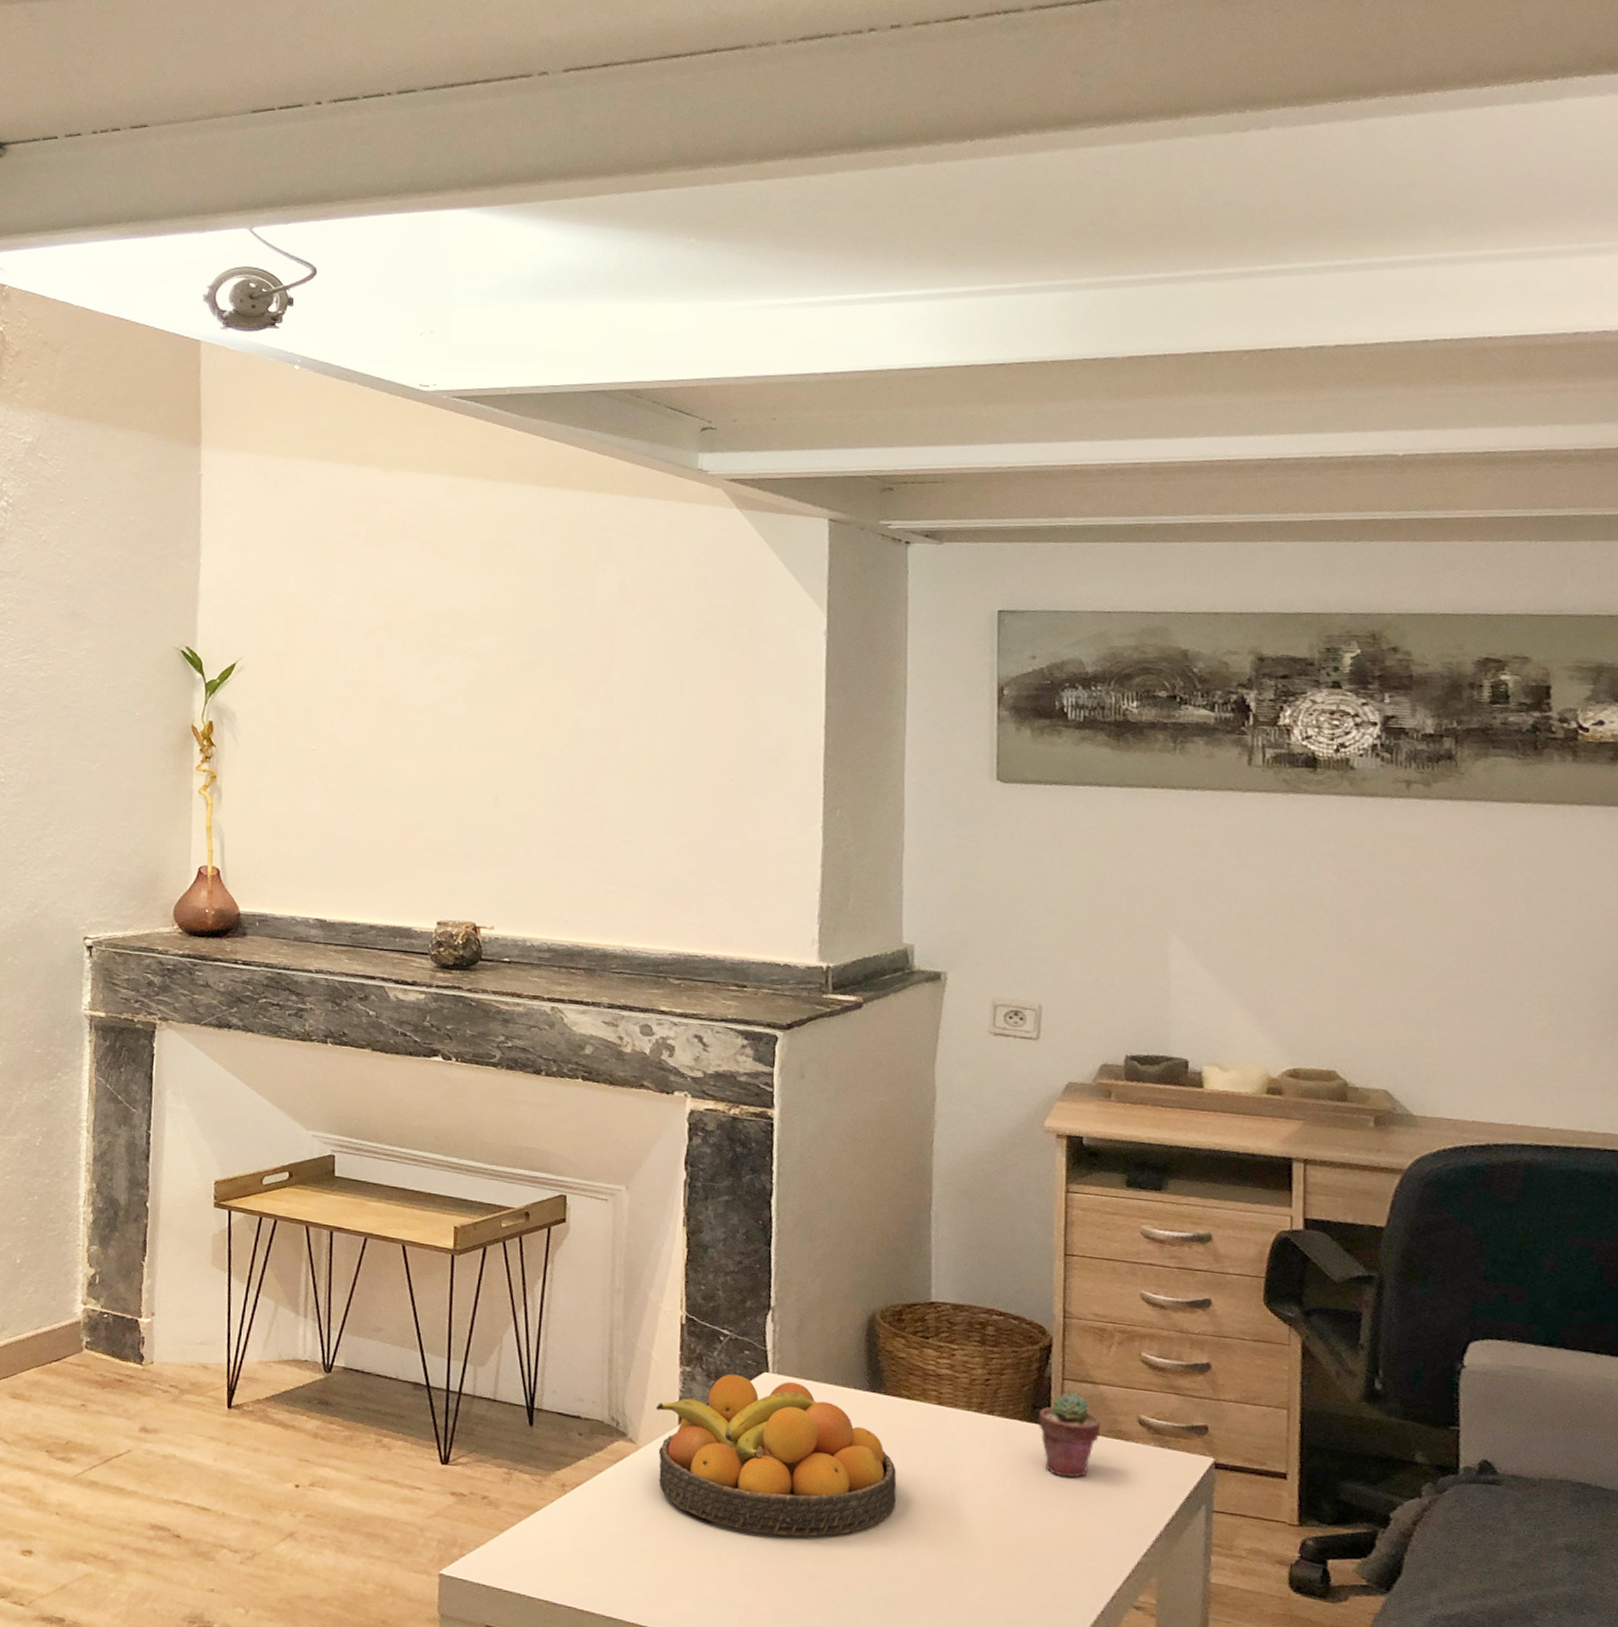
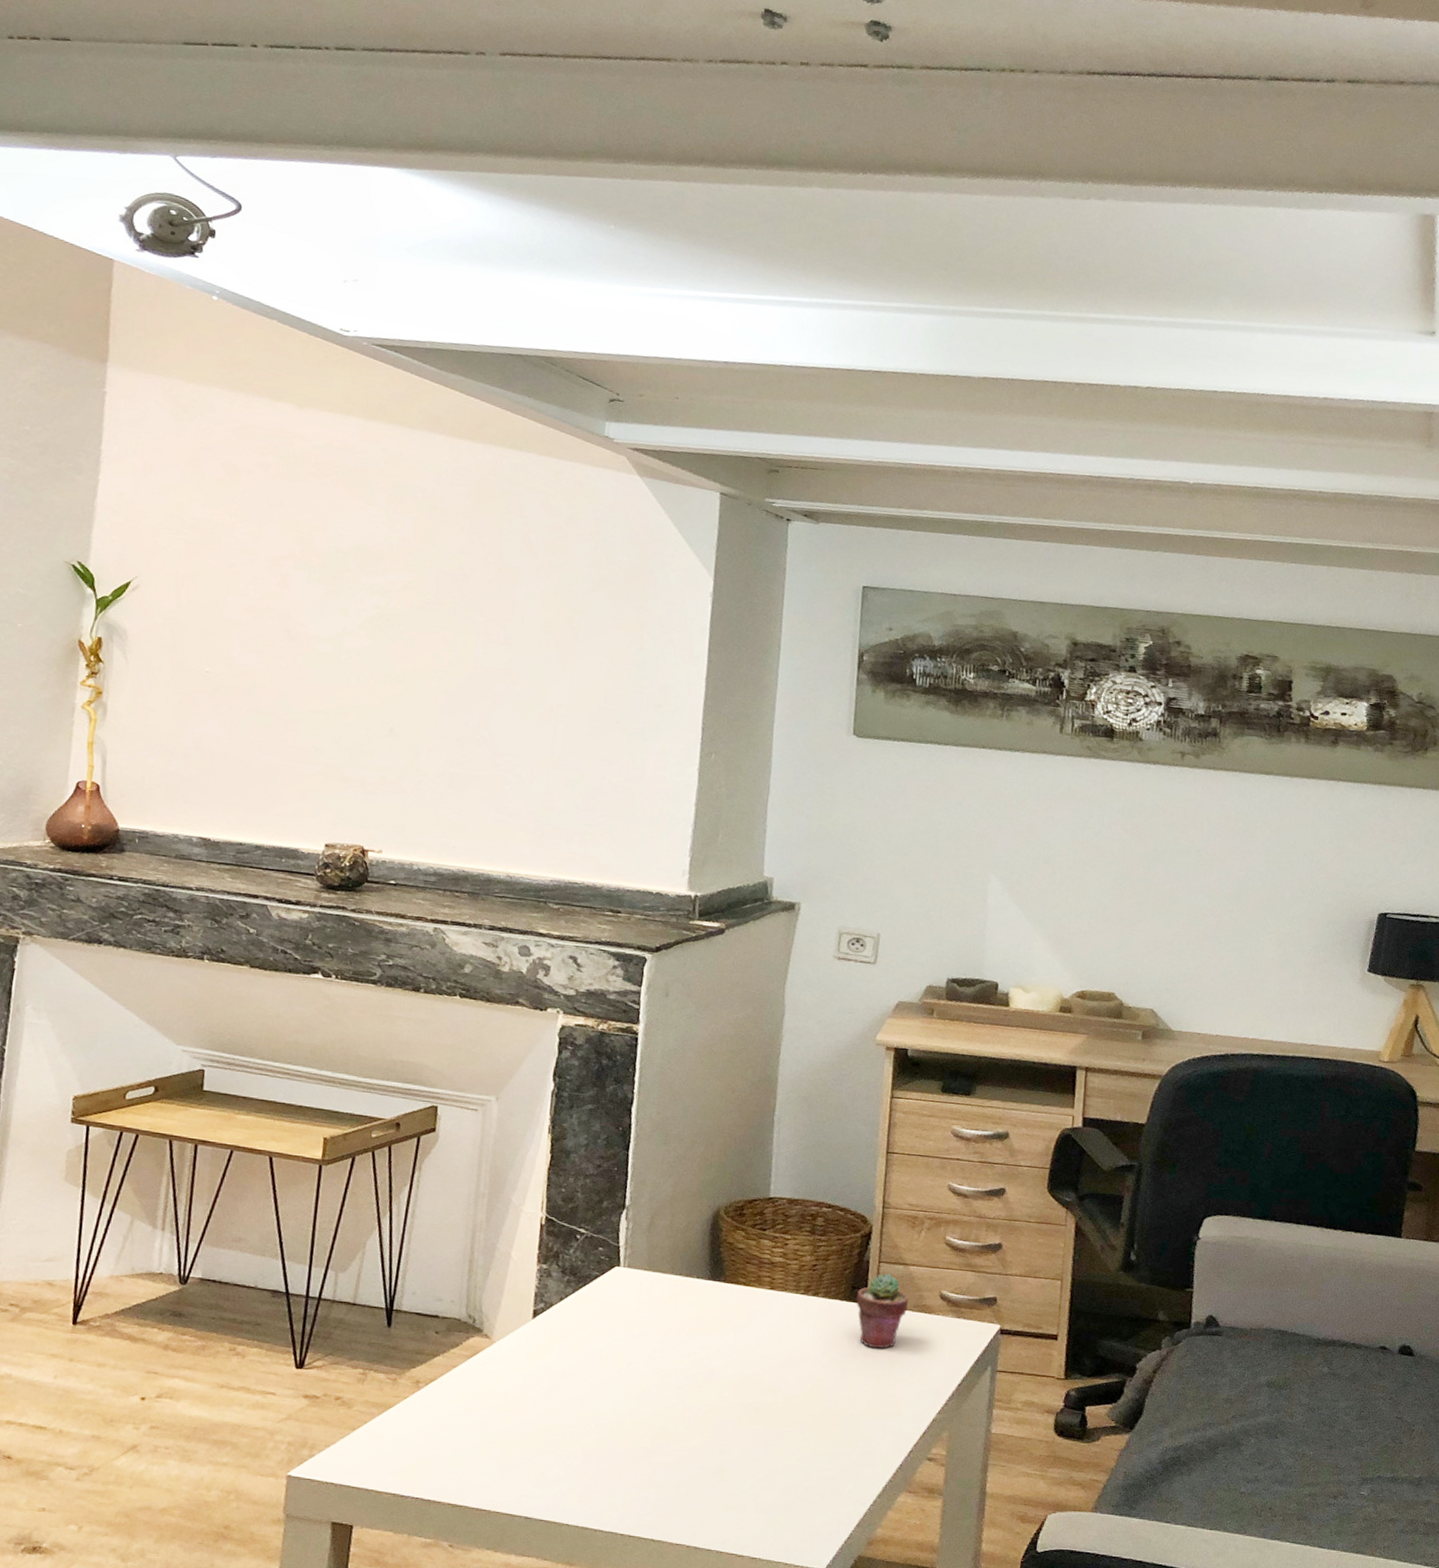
fruit bowl: present [655,1374,897,1537] -> none [510,1269,730,1417]

